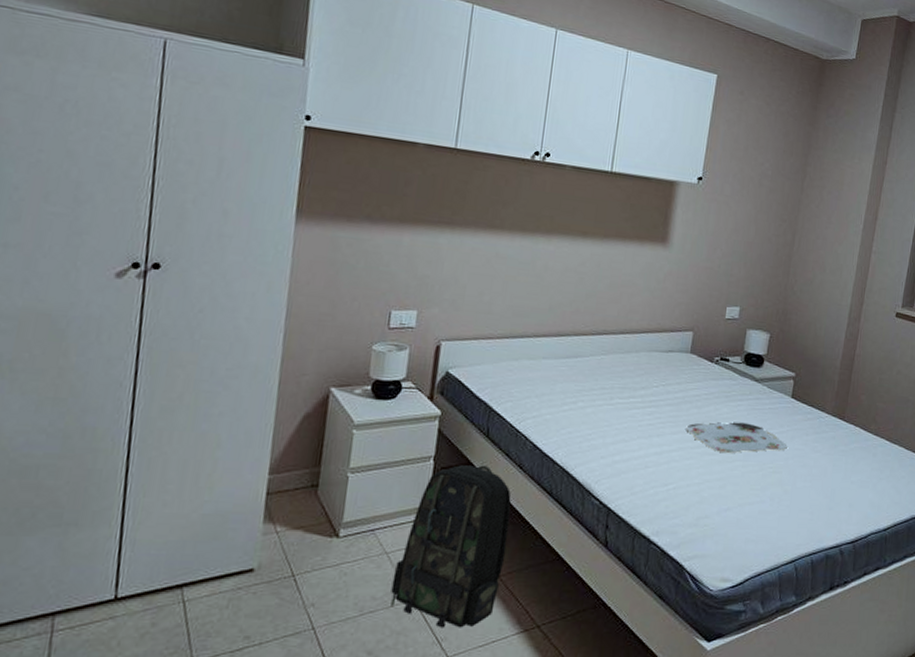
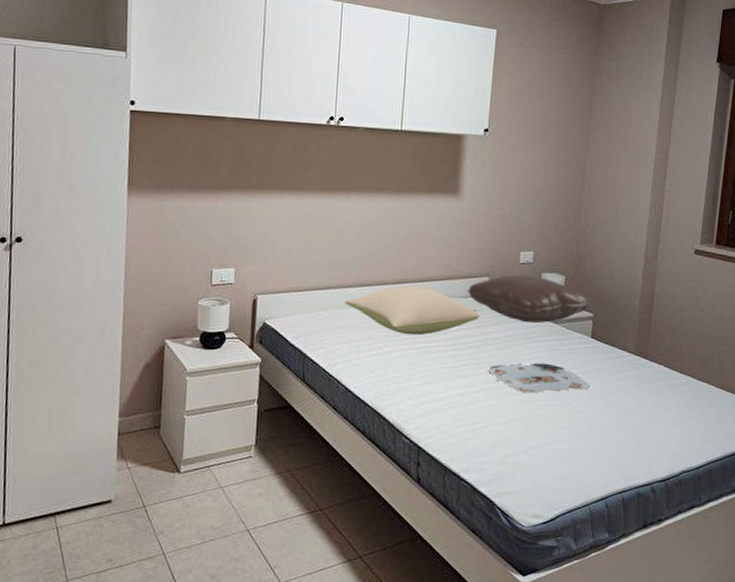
backpack: present [391,465,511,628] -> none [227,407,329,557]
pillow: none [538,337,681,391] -> present [345,286,480,336]
pillow: none [669,330,793,381] -> present [467,274,590,323]

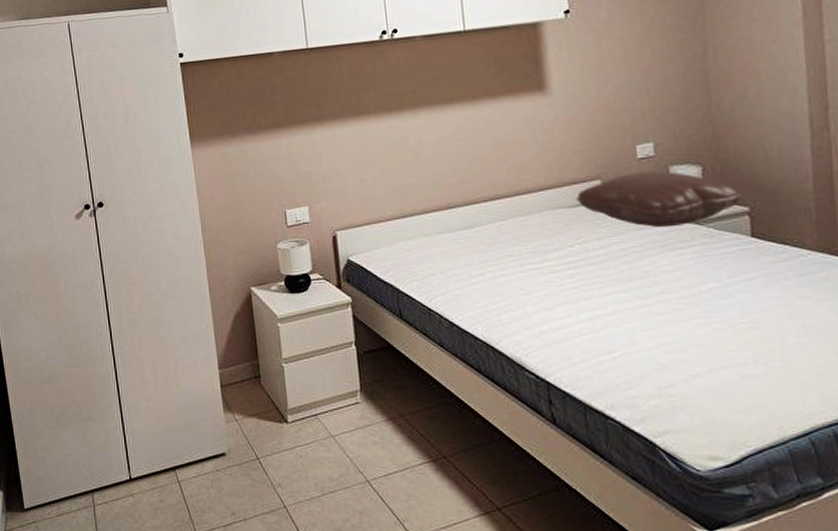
pillow: present [345,286,480,336] -> none [432,201,598,257]
serving tray: present [488,363,590,393] -> none [618,273,761,311]

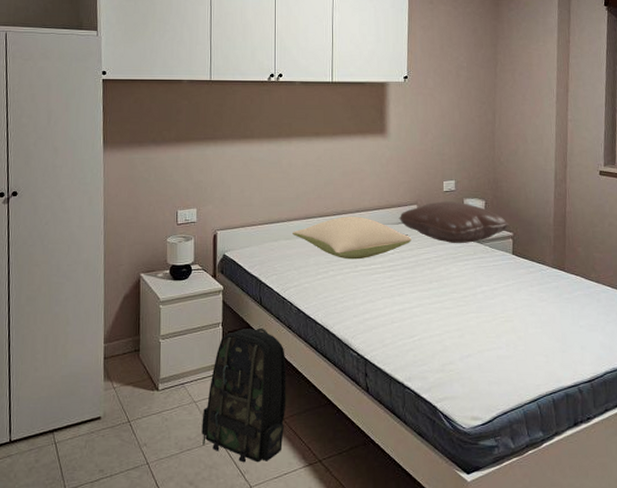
backpack: none [343,346,448,509] -> present [201,327,286,463]
pillow: none [432,201,598,257] -> present [293,216,412,260]

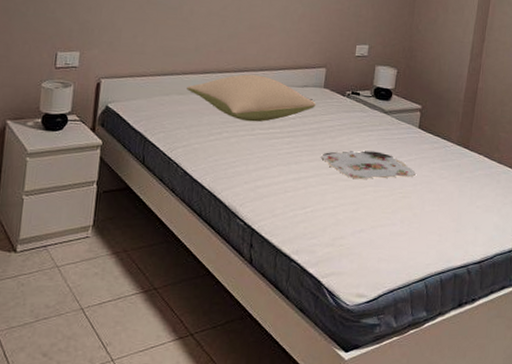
backpack: present [201,327,286,463] -> none [62,189,165,335]
pillow: present [398,201,509,243] -> none [304,66,419,113]
serving tray: none [422,279,515,306] -> present [321,151,416,179]

